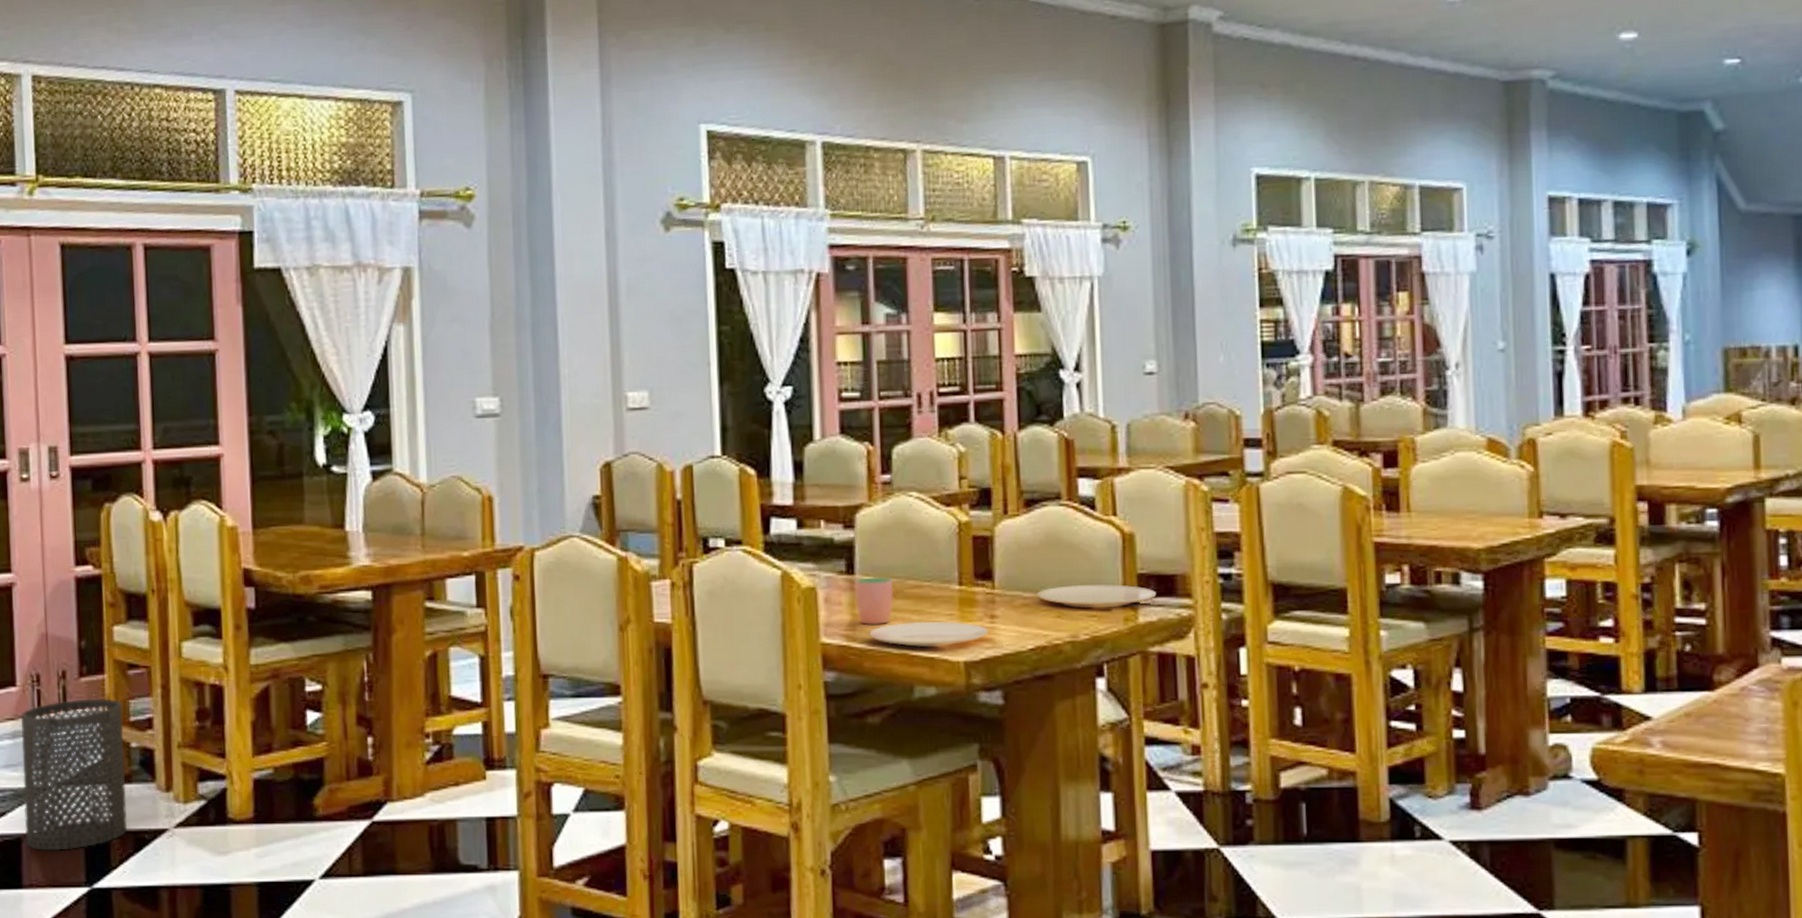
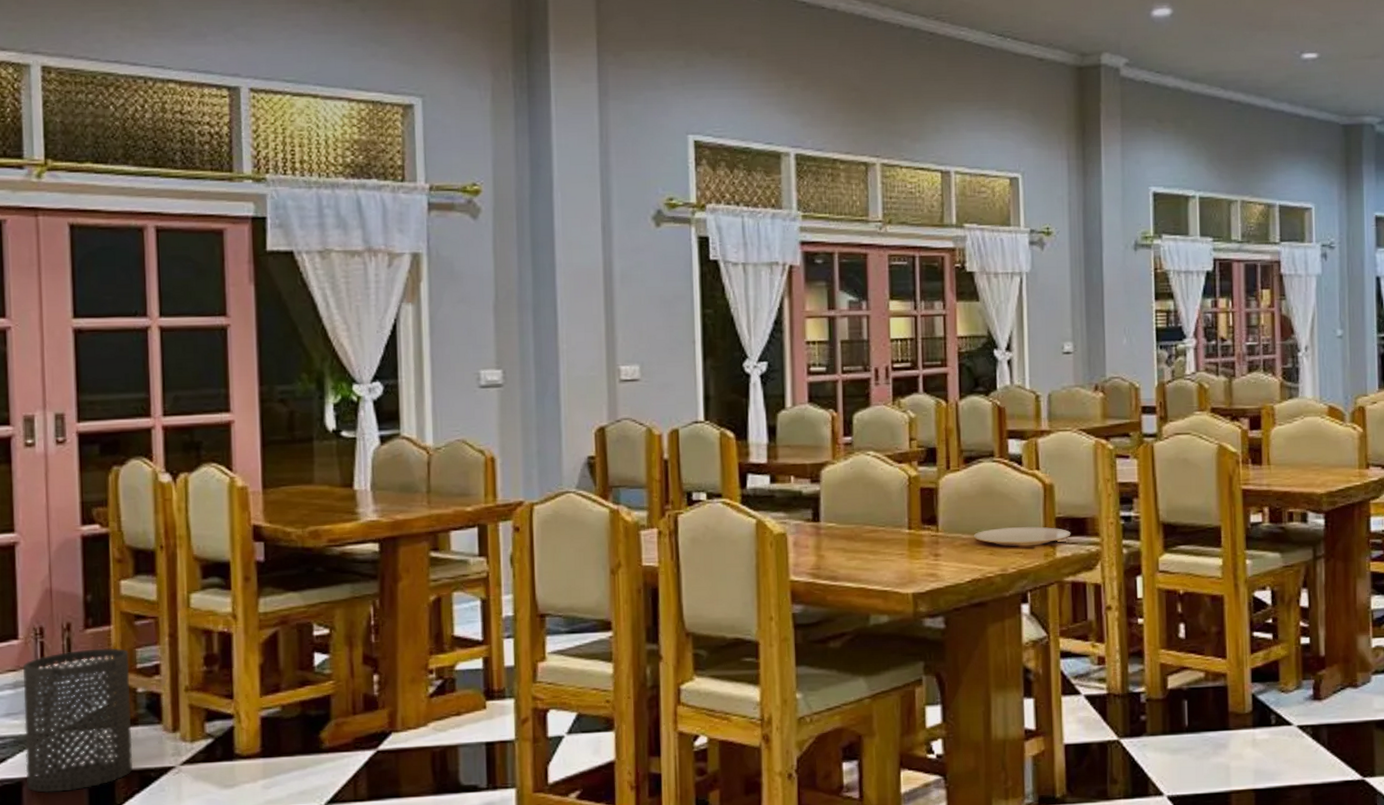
cup: present [854,577,894,626] -> none [819,523,853,565]
plate: present [869,622,989,647] -> none [832,560,933,582]

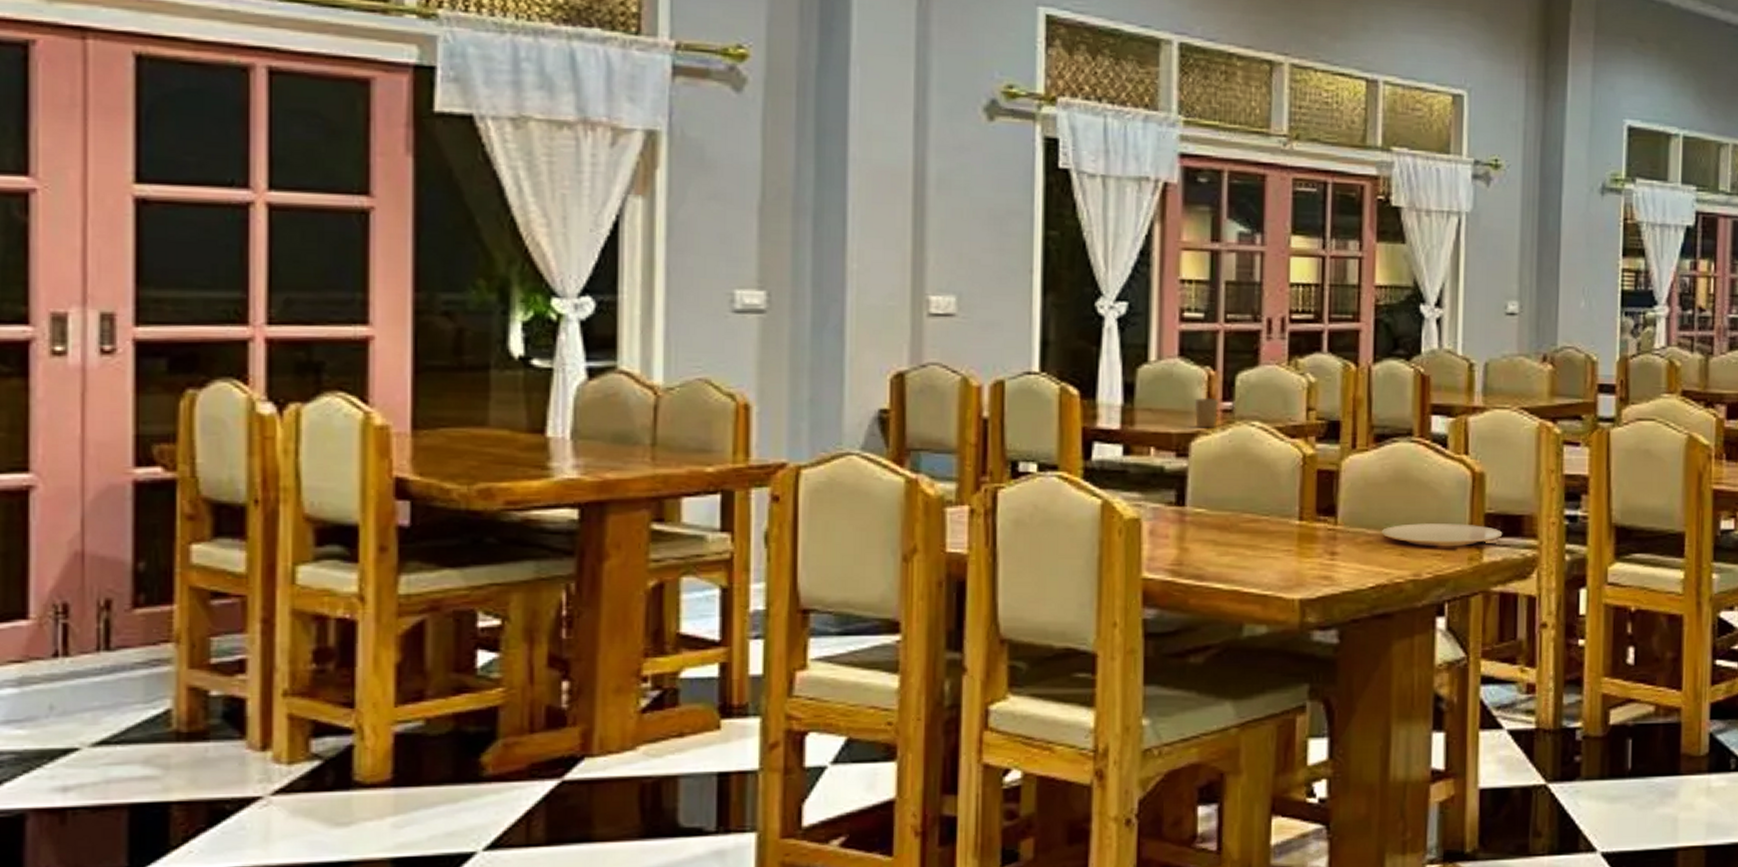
trash can: present [23,648,133,793] -> none [31,635,200,829]
cup: none [822,434,841,459] -> present [1194,397,1218,428]

